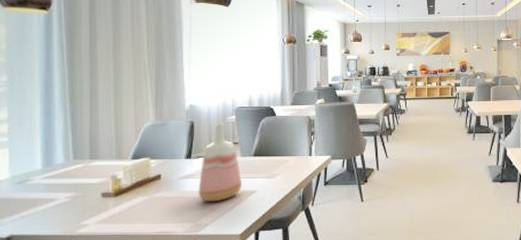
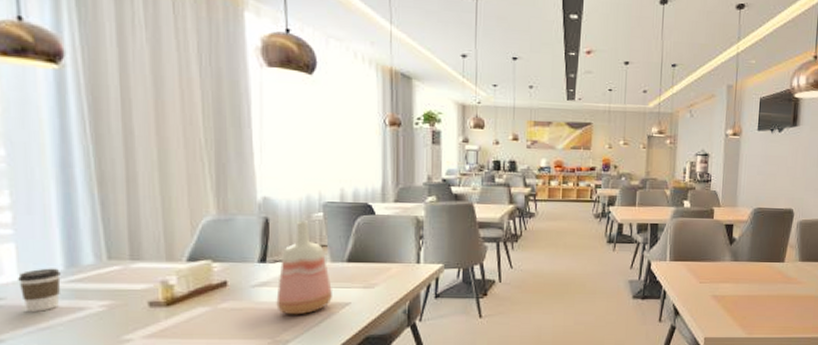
coffee cup: none [9,167,39,204] -> present [18,268,61,313]

